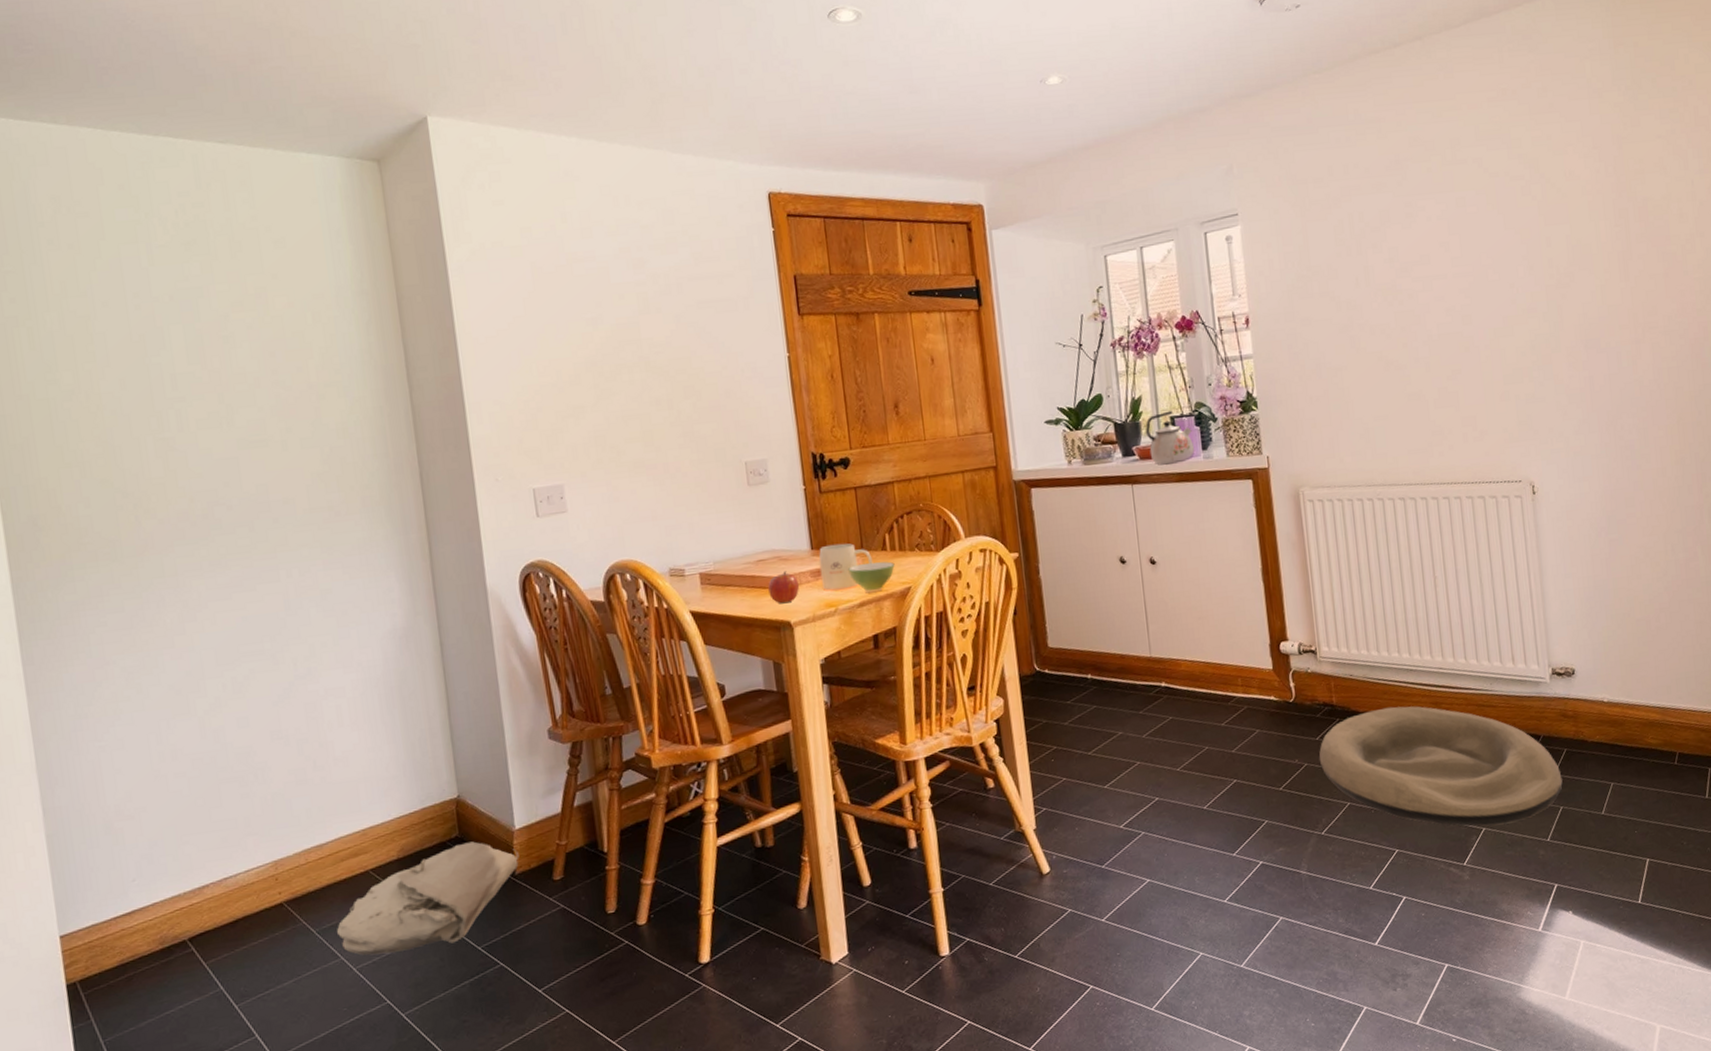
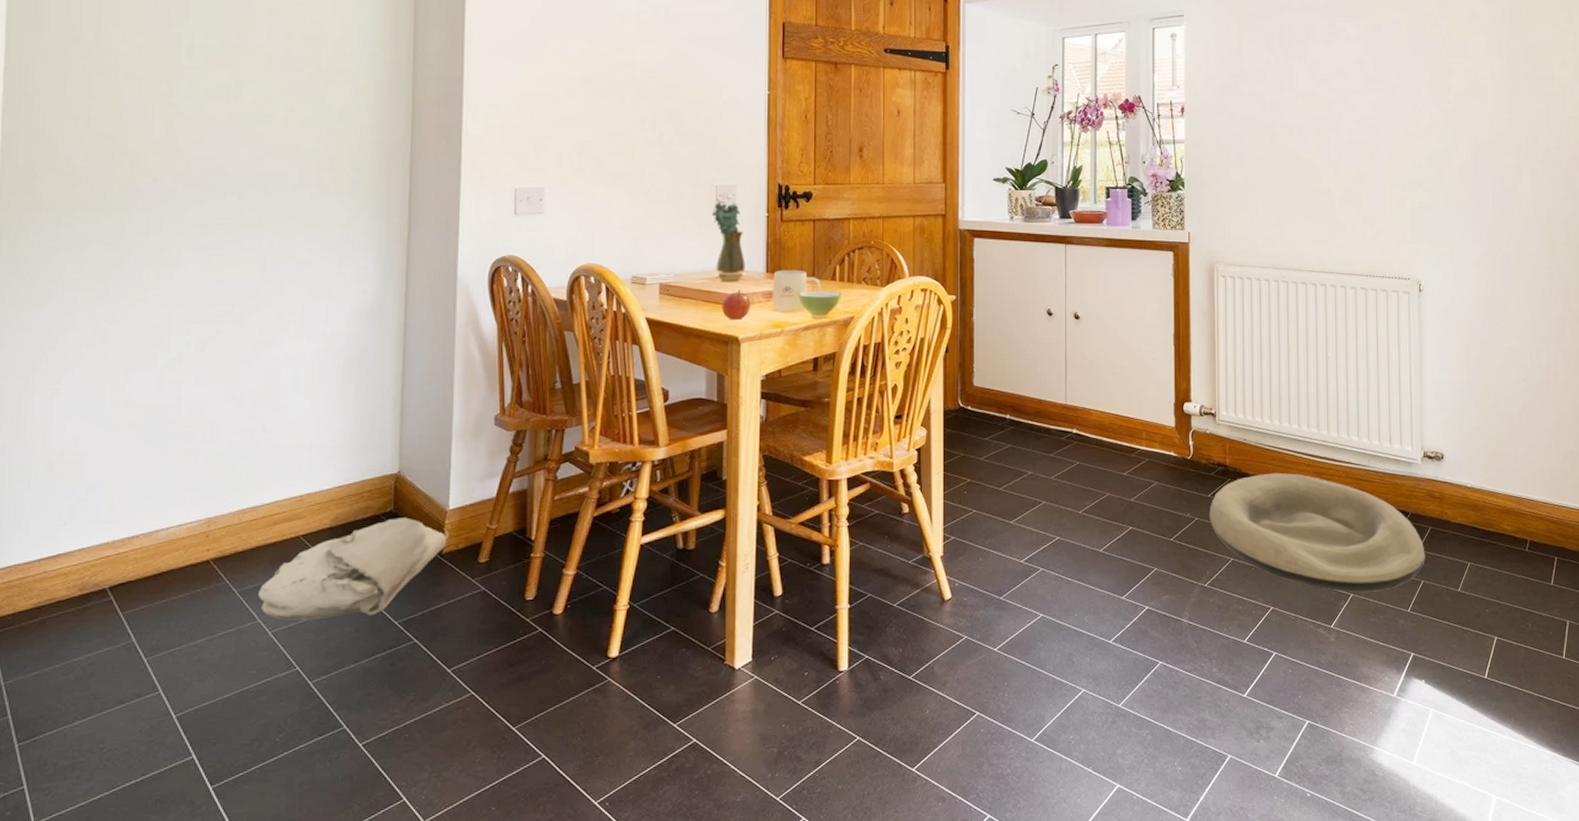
vase: none [744,476,789,566] -> present [711,199,745,283]
kettle: present [1145,410,1194,465] -> none [1083,182,1124,230]

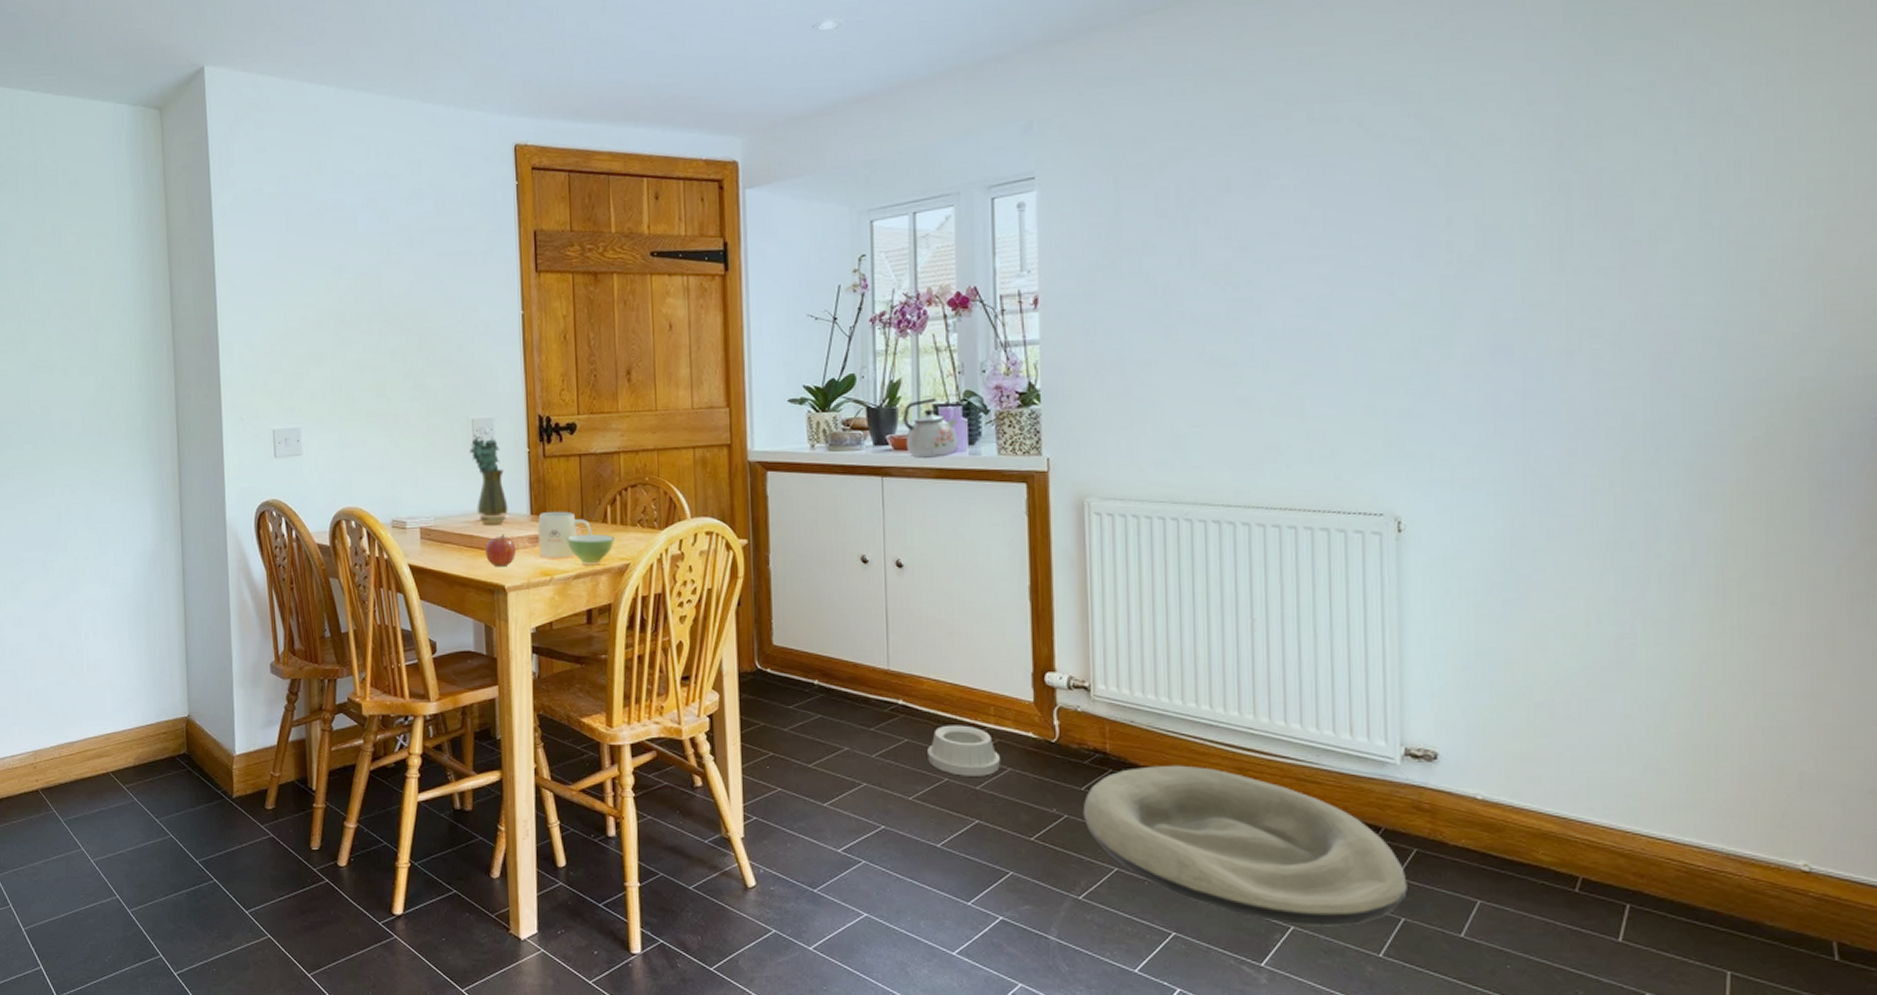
bag: present [259,517,449,621] -> none [80,760,237,853]
kettle: none [1083,182,1124,230] -> present [903,398,959,458]
pet bowl: none [1094,448,1150,491] -> present [928,725,1001,776]

